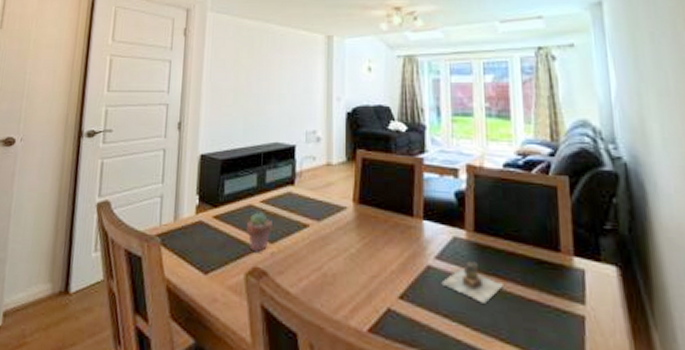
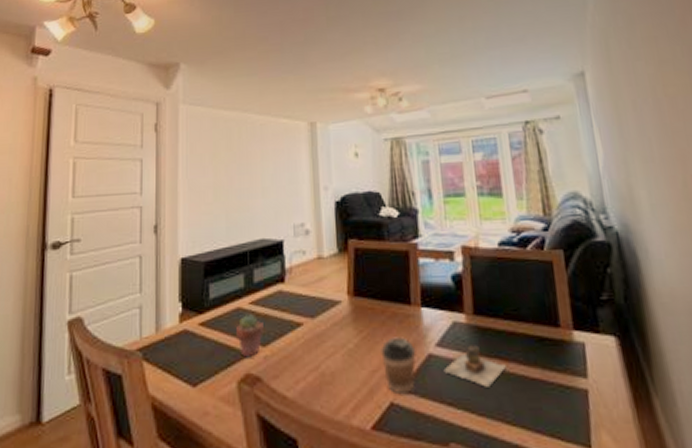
coffee cup: none [381,246,416,302] -> present [381,337,416,395]

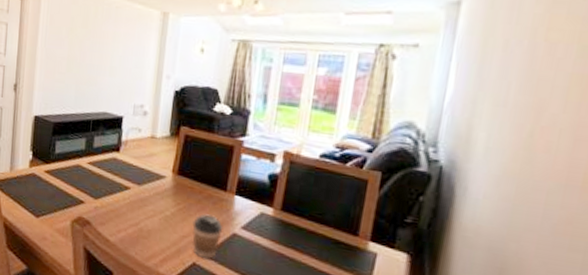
potted succulent: present [235,314,264,358] -> none [73,171,97,205]
teapot: present [443,343,506,387] -> none [243,233,300,269]

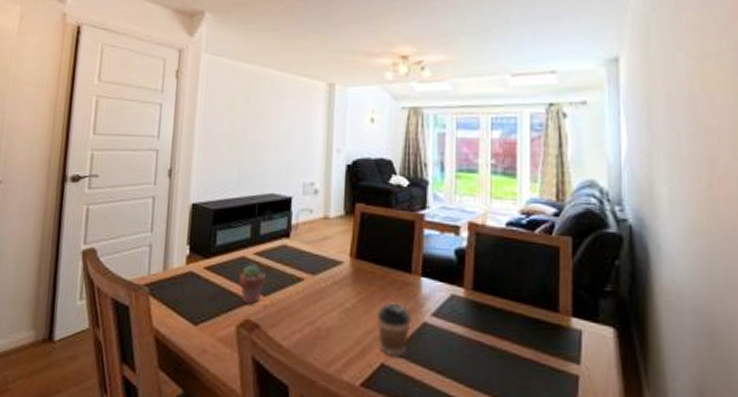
potted succulent: none [73,171,97,205] -> present [238,264,266,305]

